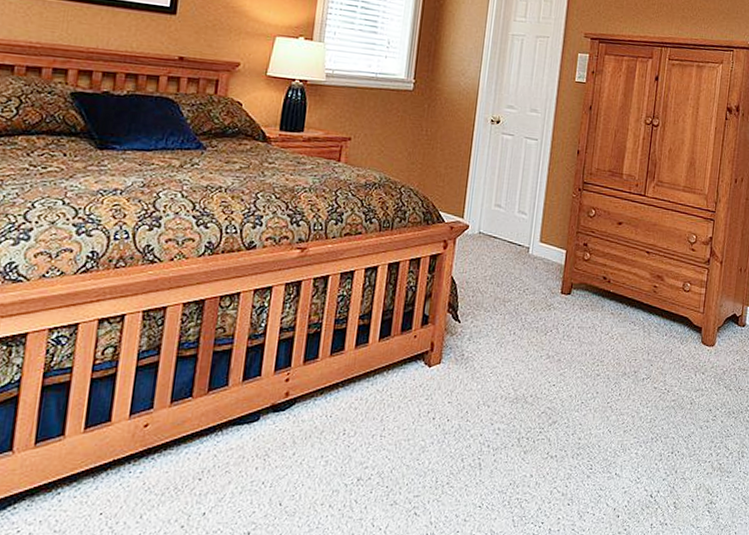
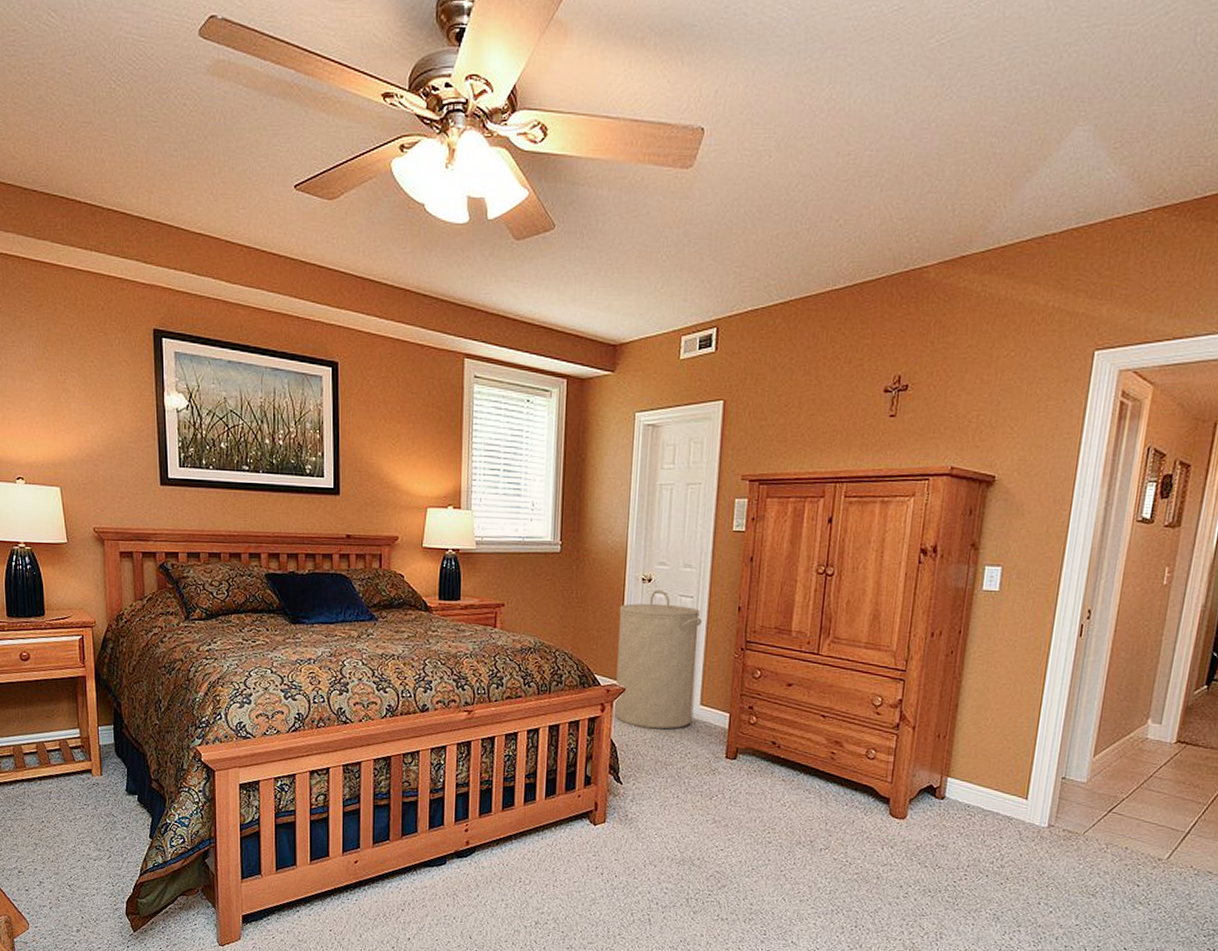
laundry hamper: none [457,131,544,266] -> present [614,589,702,730]

